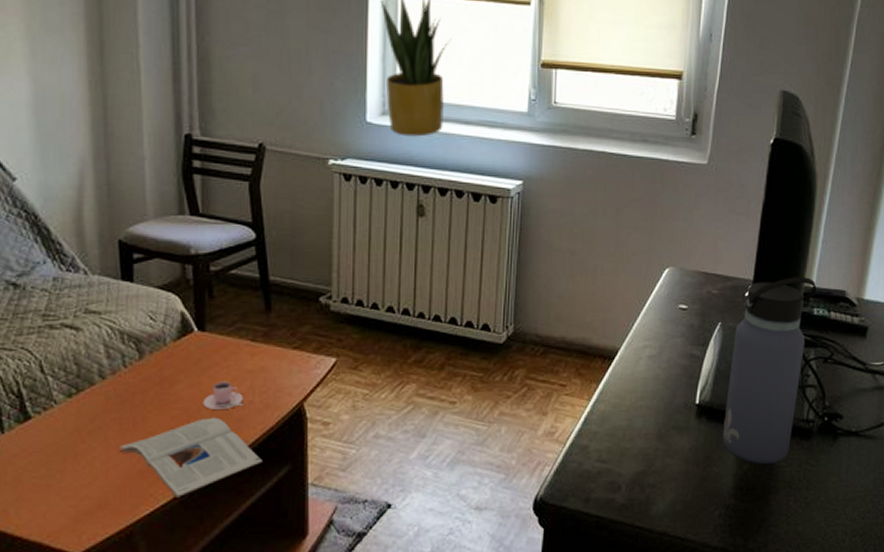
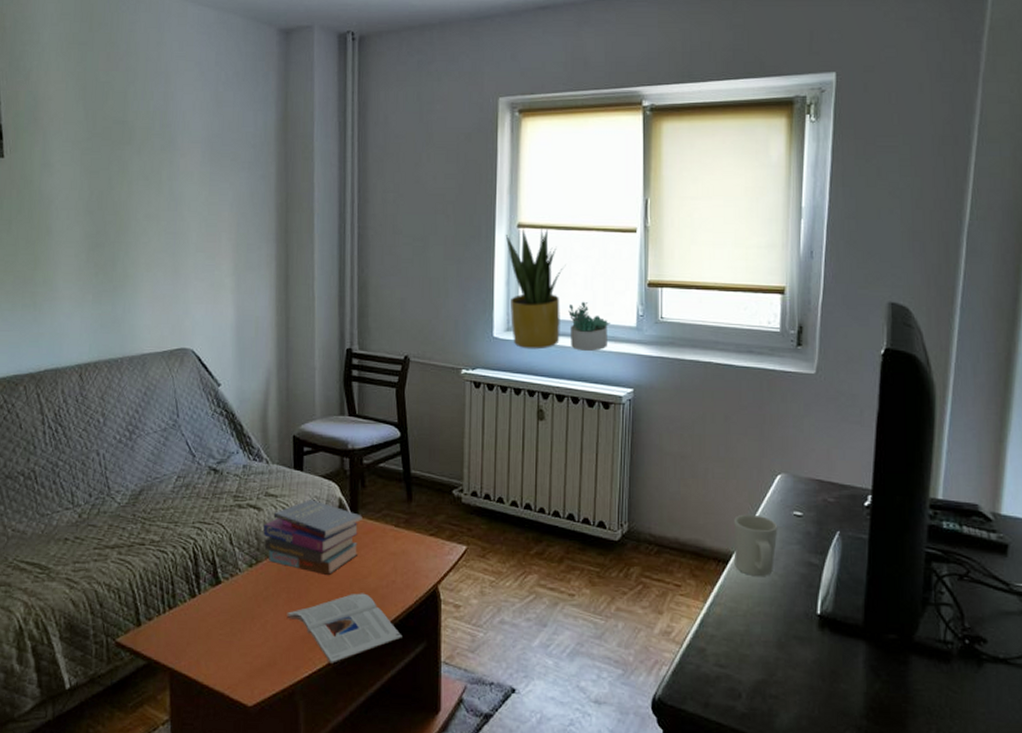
books: none [84,315,211,401] -> present [263,499,362,576]
teacup: present [202,381,244,410] -> none [354,561,388,586]
succulent plant: none [453,82,500,139] -> present [568,301,610,351]
mug: none [620,309,664,371] -> present [734,514,778,576]
water bottle: present [722,277,817,465] -> none [848,488,945,687]

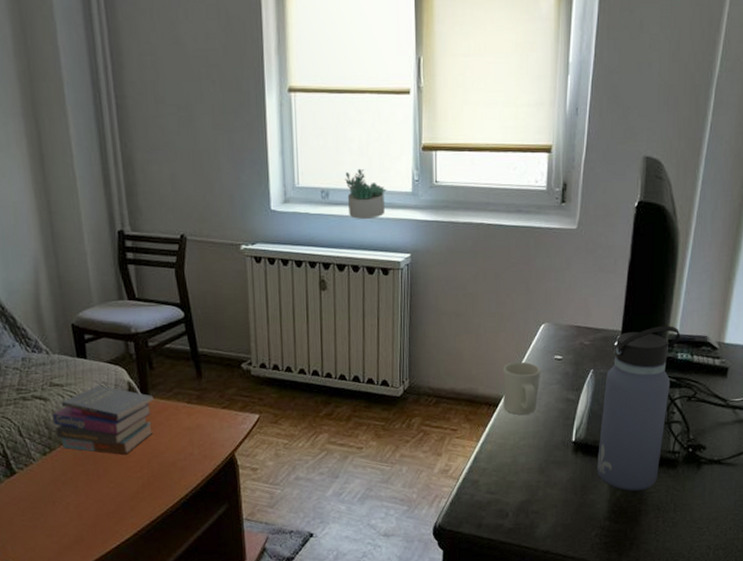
magazine: present [287,593,402,664] -> none [88,467,204,533]
planter: present [505,226,566,350] -> none [276,90,341,221]
water bottle: none [848,488,945,687] -> present [596,326,680,492]

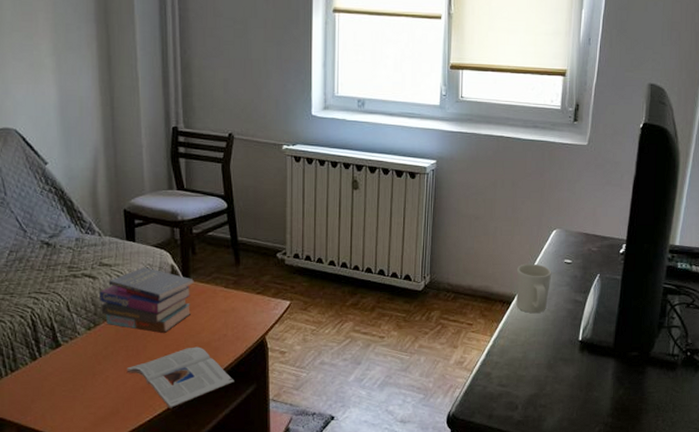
magazine: none [88,467,204,533] -> present [126,346,234,408]
succulent plant: present [345,168,387,219] -> none [380,82,417,127]
water bottle: present [596,326,680,492] -> none [601,237,680,391]

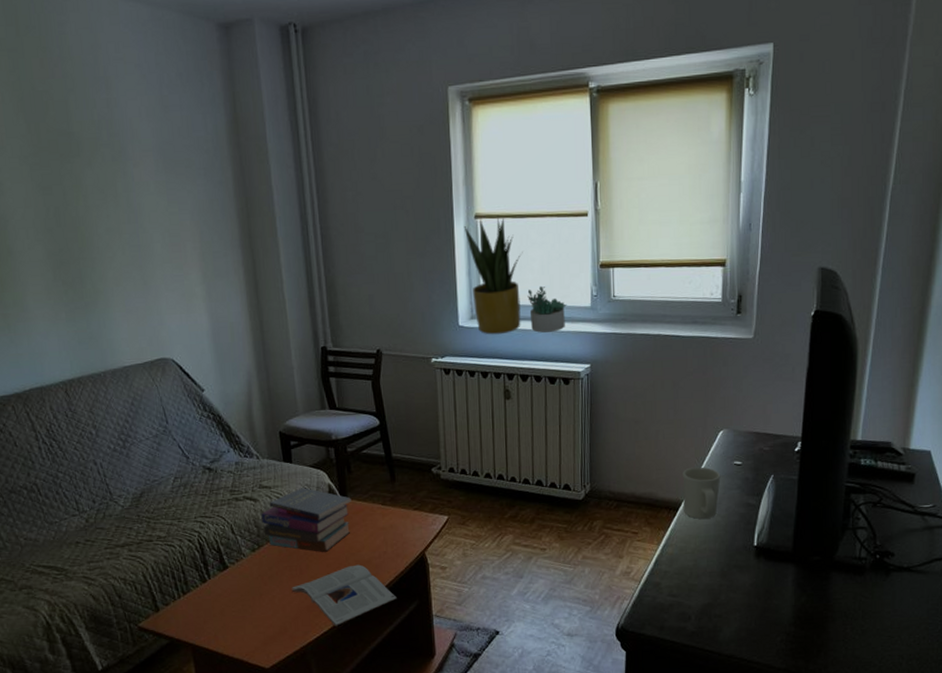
planter: none [322,11,378,126] -> present [463,216,523,335]
succulent plant: none [380,82,417,127] -> present [527,285,567,333]

